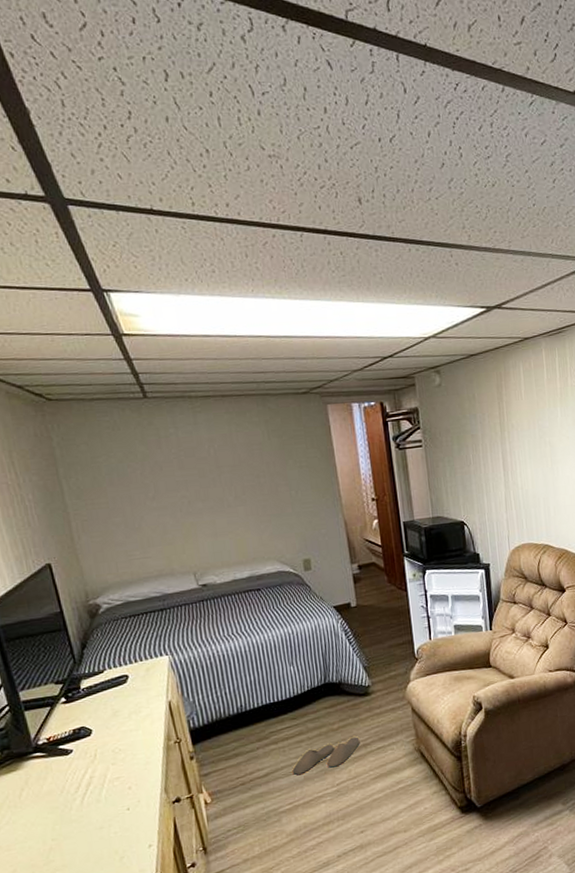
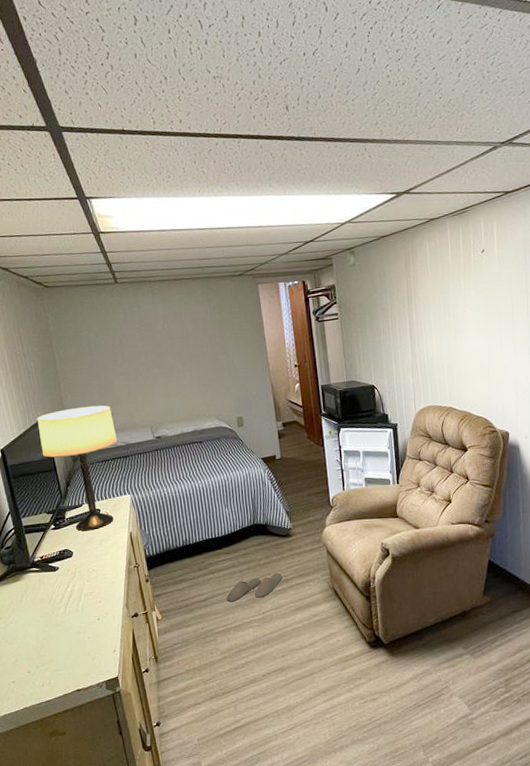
table lamp: none [38,547,151,704] -> present [37,405,118,532]

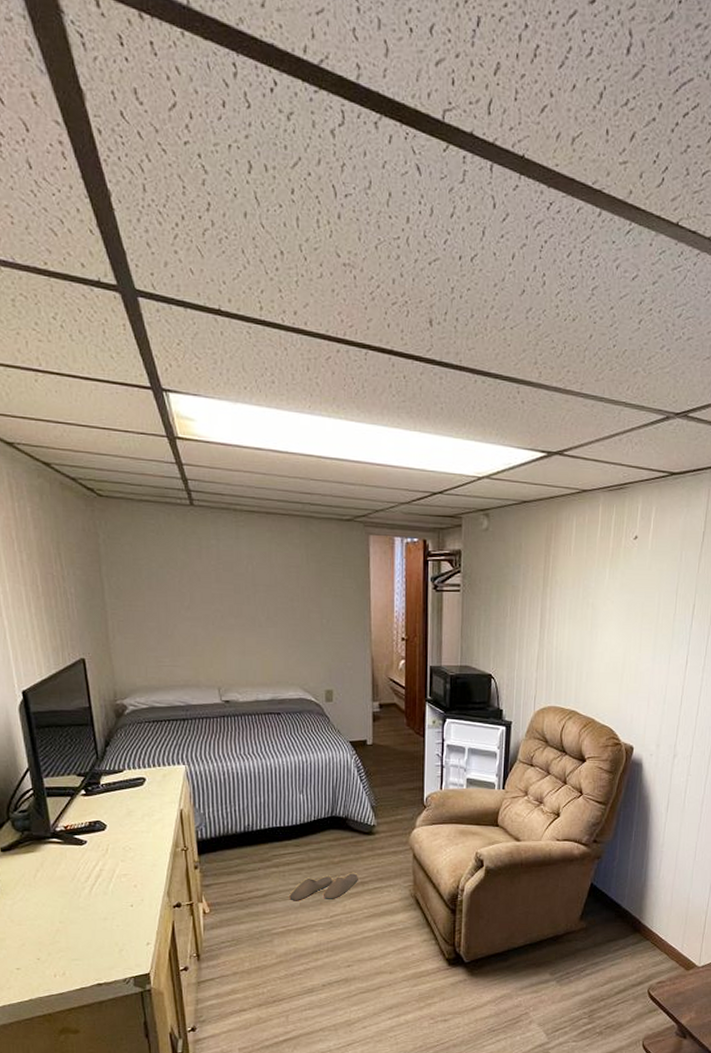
table lamp: present [37,405,118,532] -> none [73,652,175,802]

